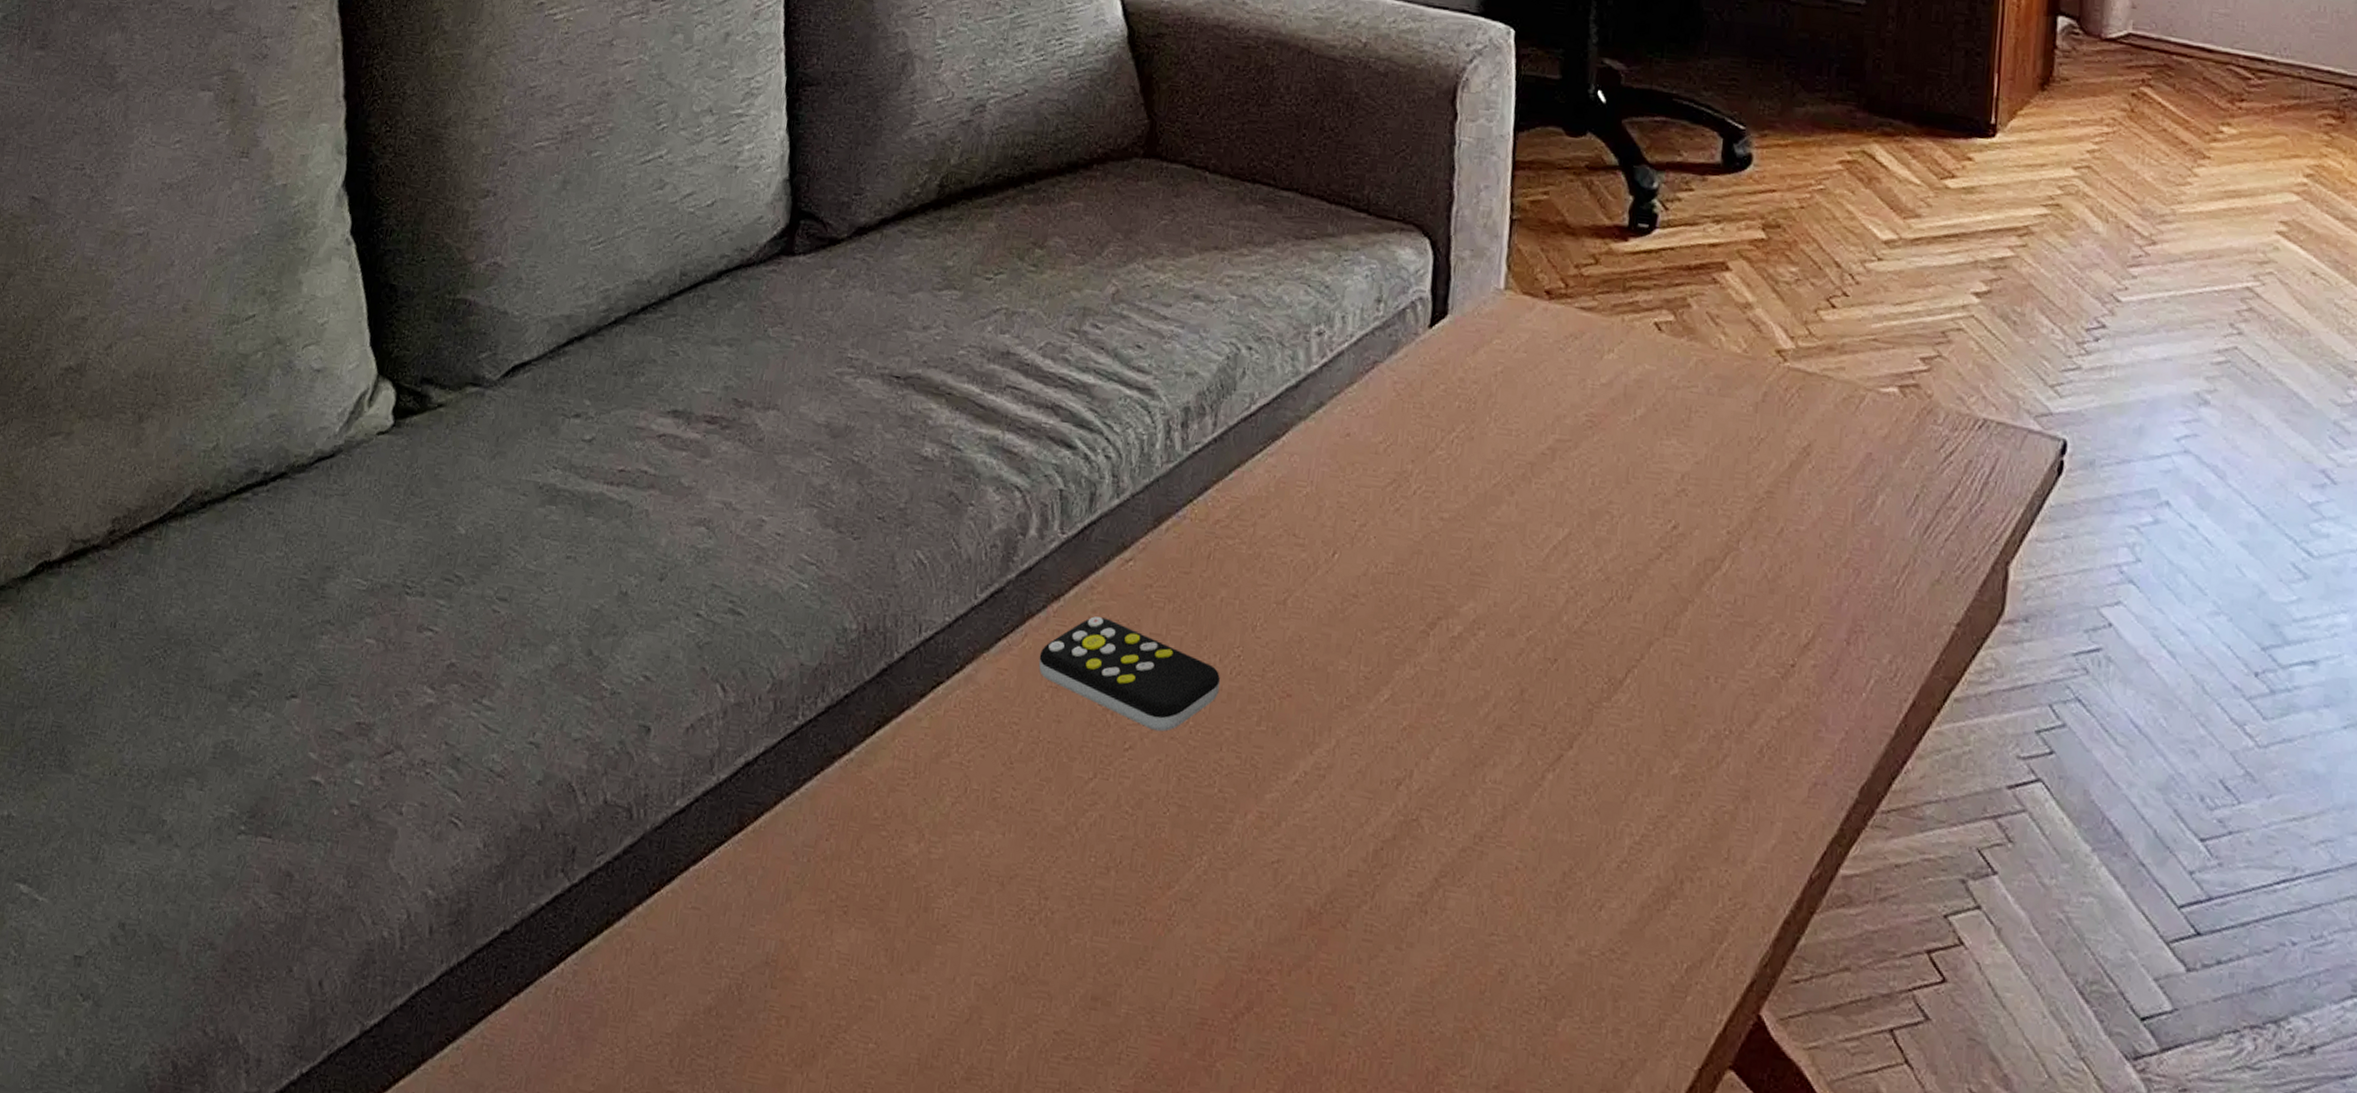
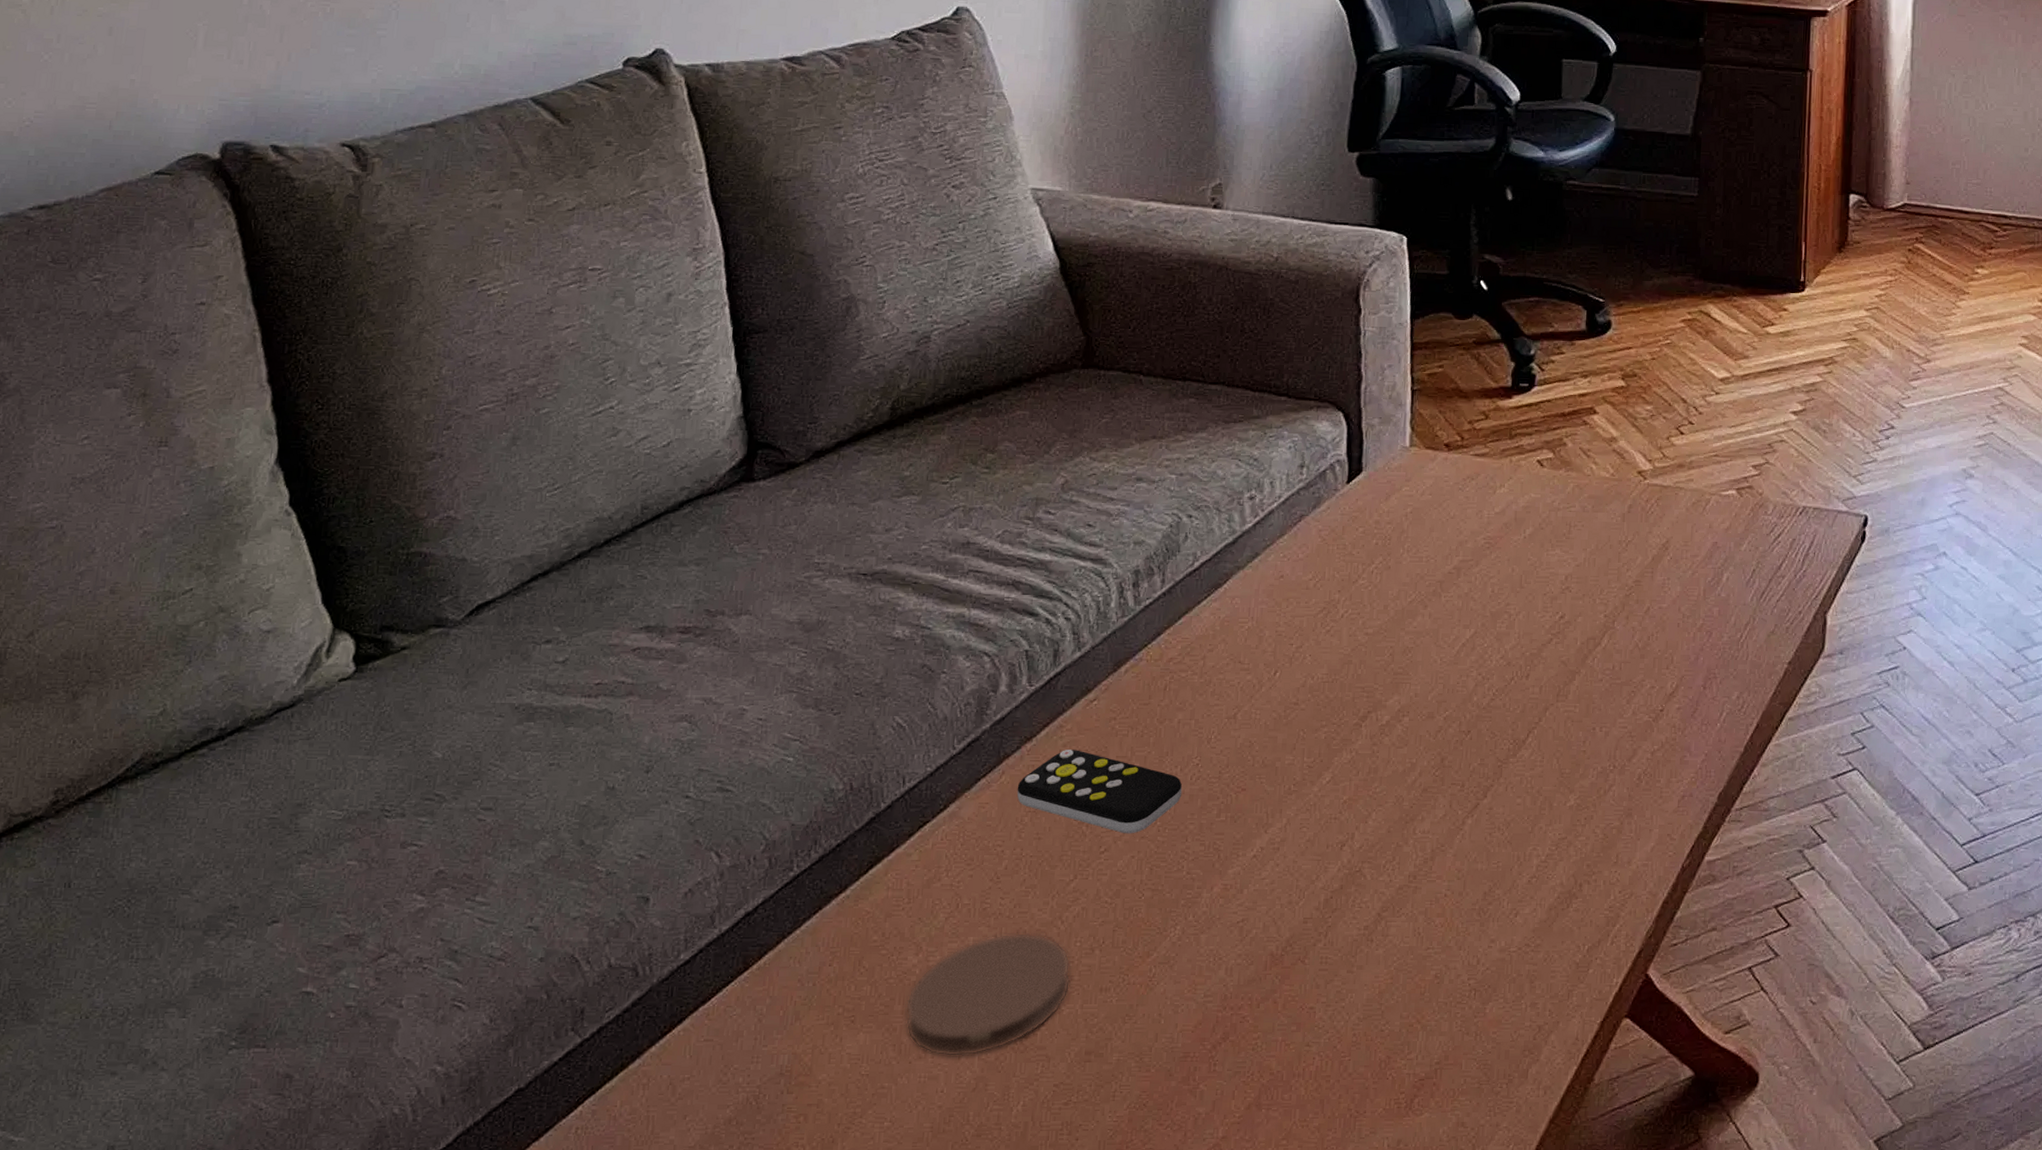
coaster: none [900,832,1083,979] -> present [905,932,1071,1057]

